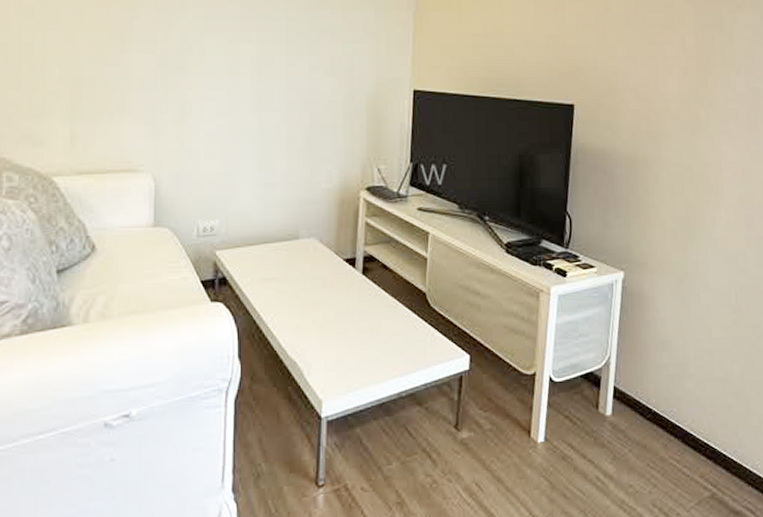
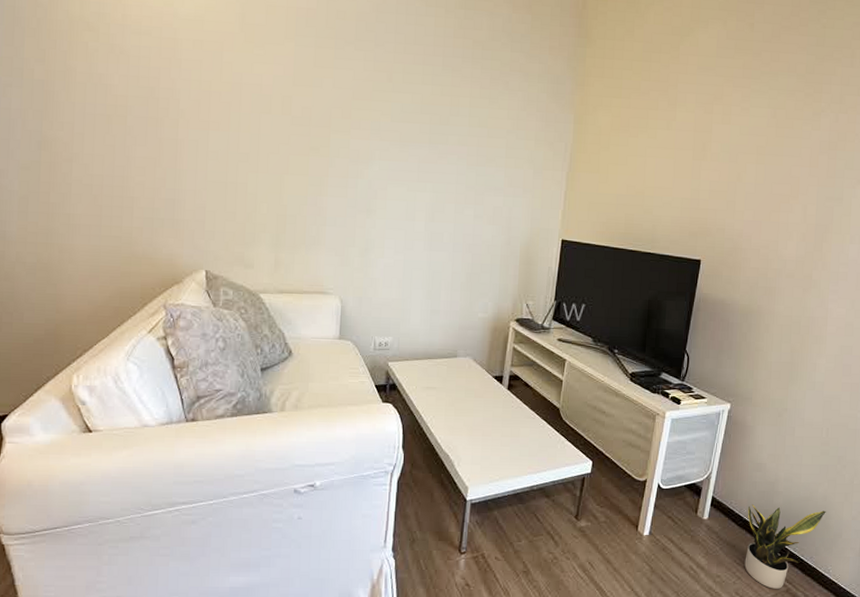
potted plant: none [656,392,746,496] -> present [744,504,826,589]

